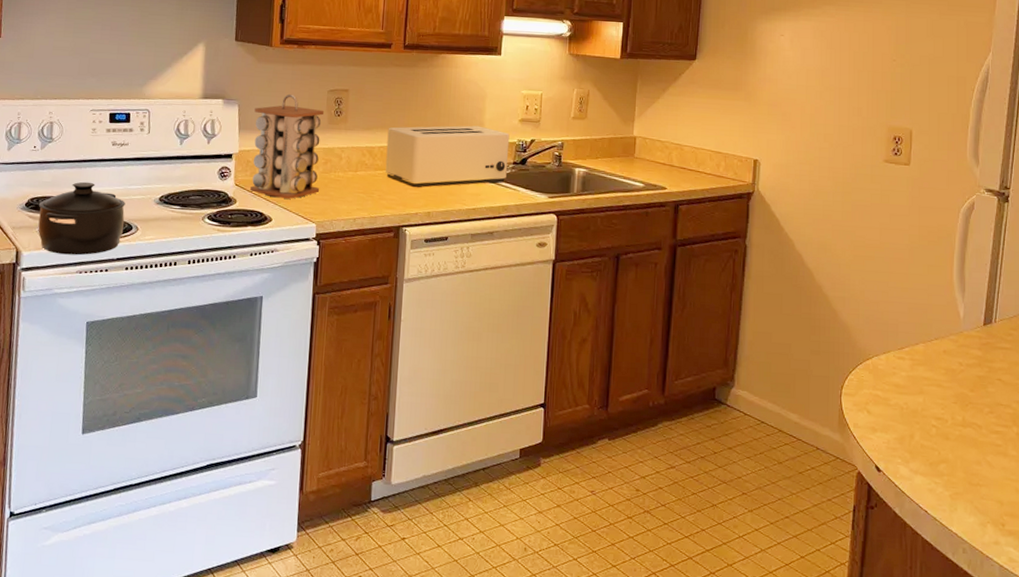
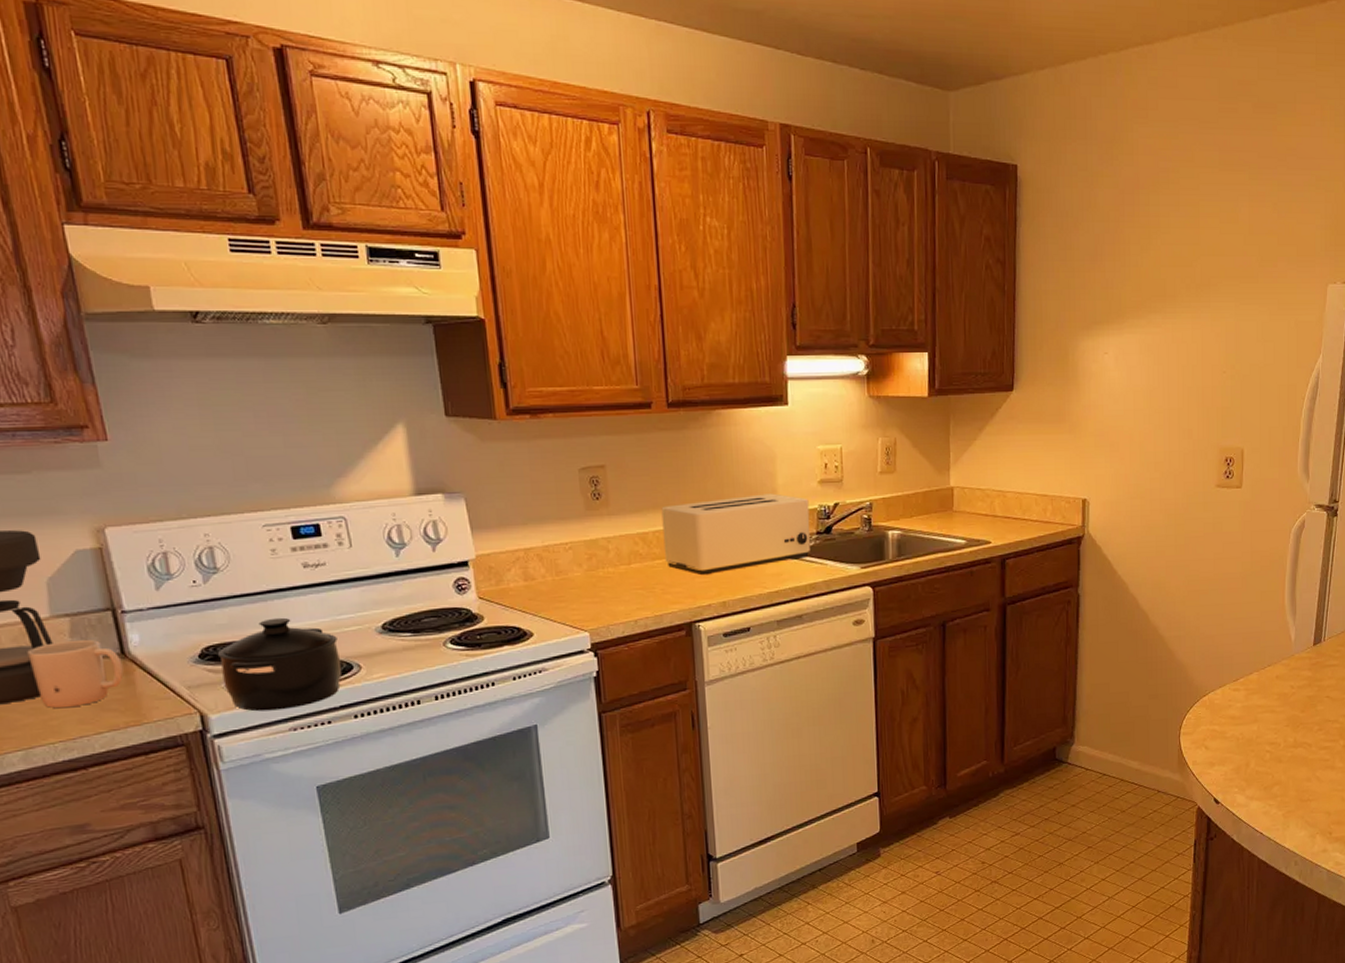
spice rack: present [250,94,325,199] -> none [487,478,588,608]

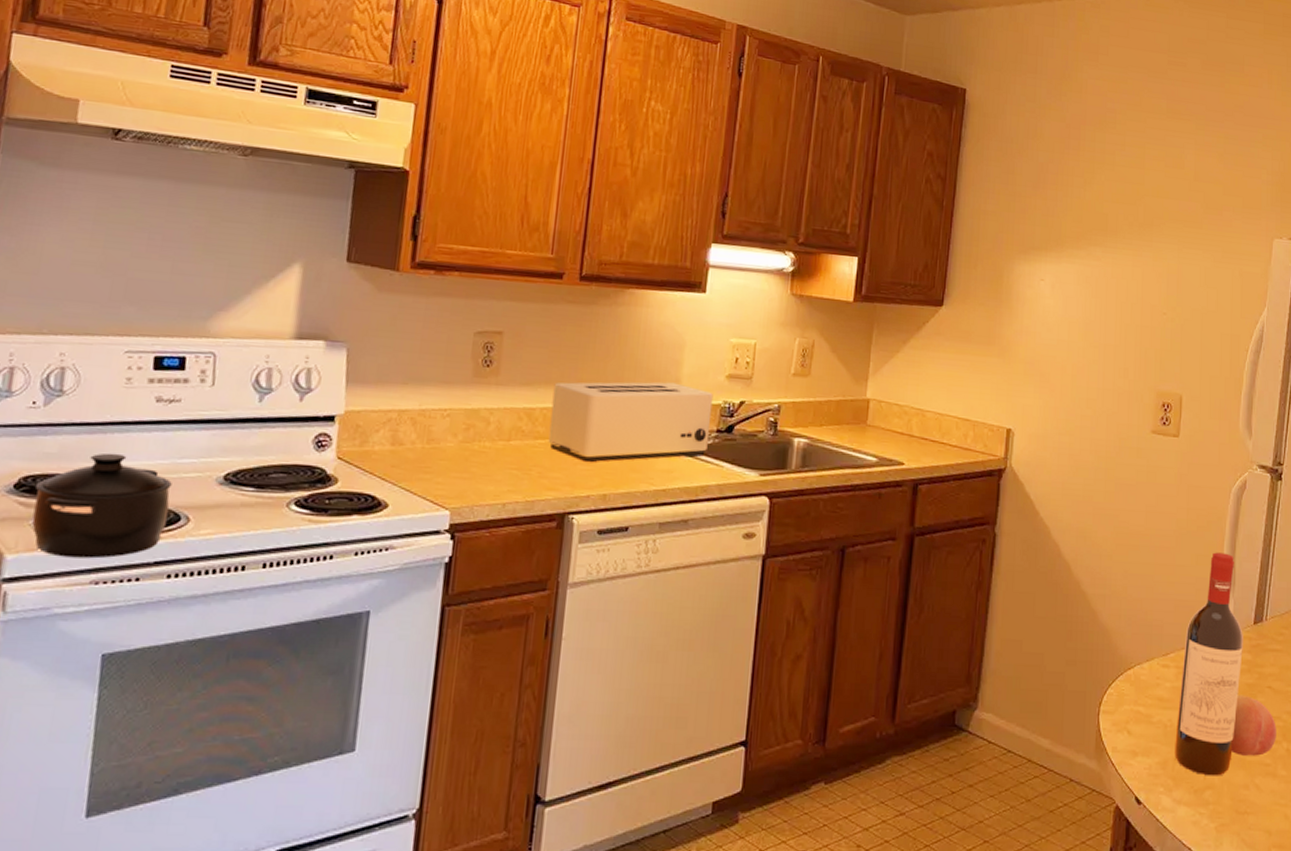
wine bottle: none [1246,587,1304,775] -> present [1175,552,1243,776]
fruit: none [1295,705,1334,756] -> present [1231,694,1277,756]

